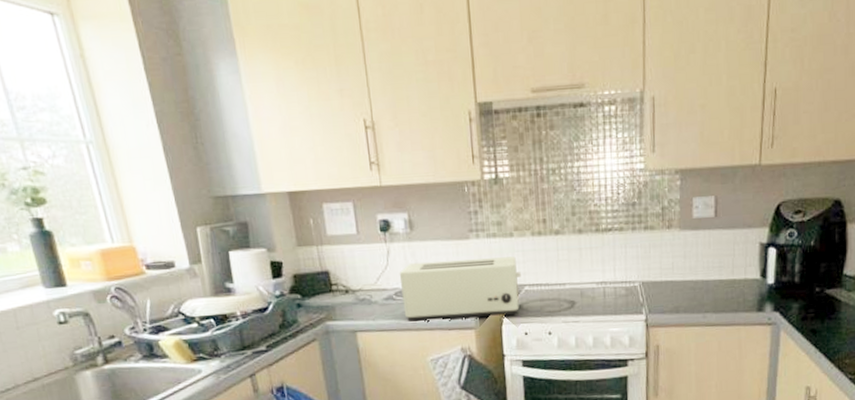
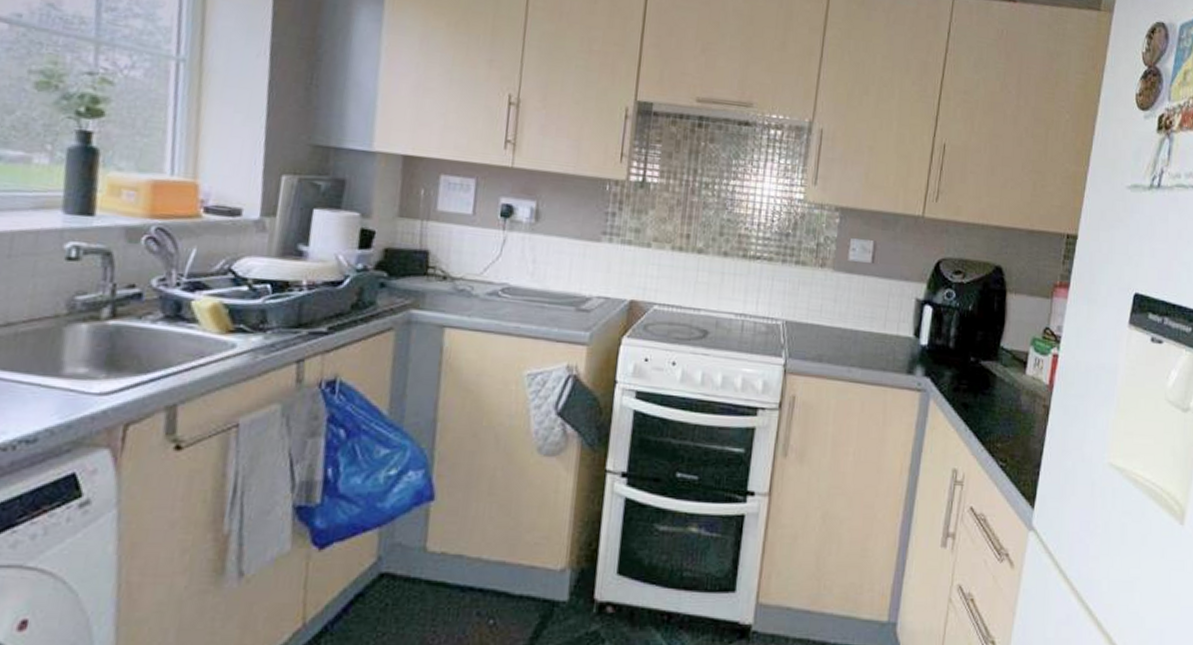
toaster: present [399,256,521,322] -> none [507,257,652,336]

